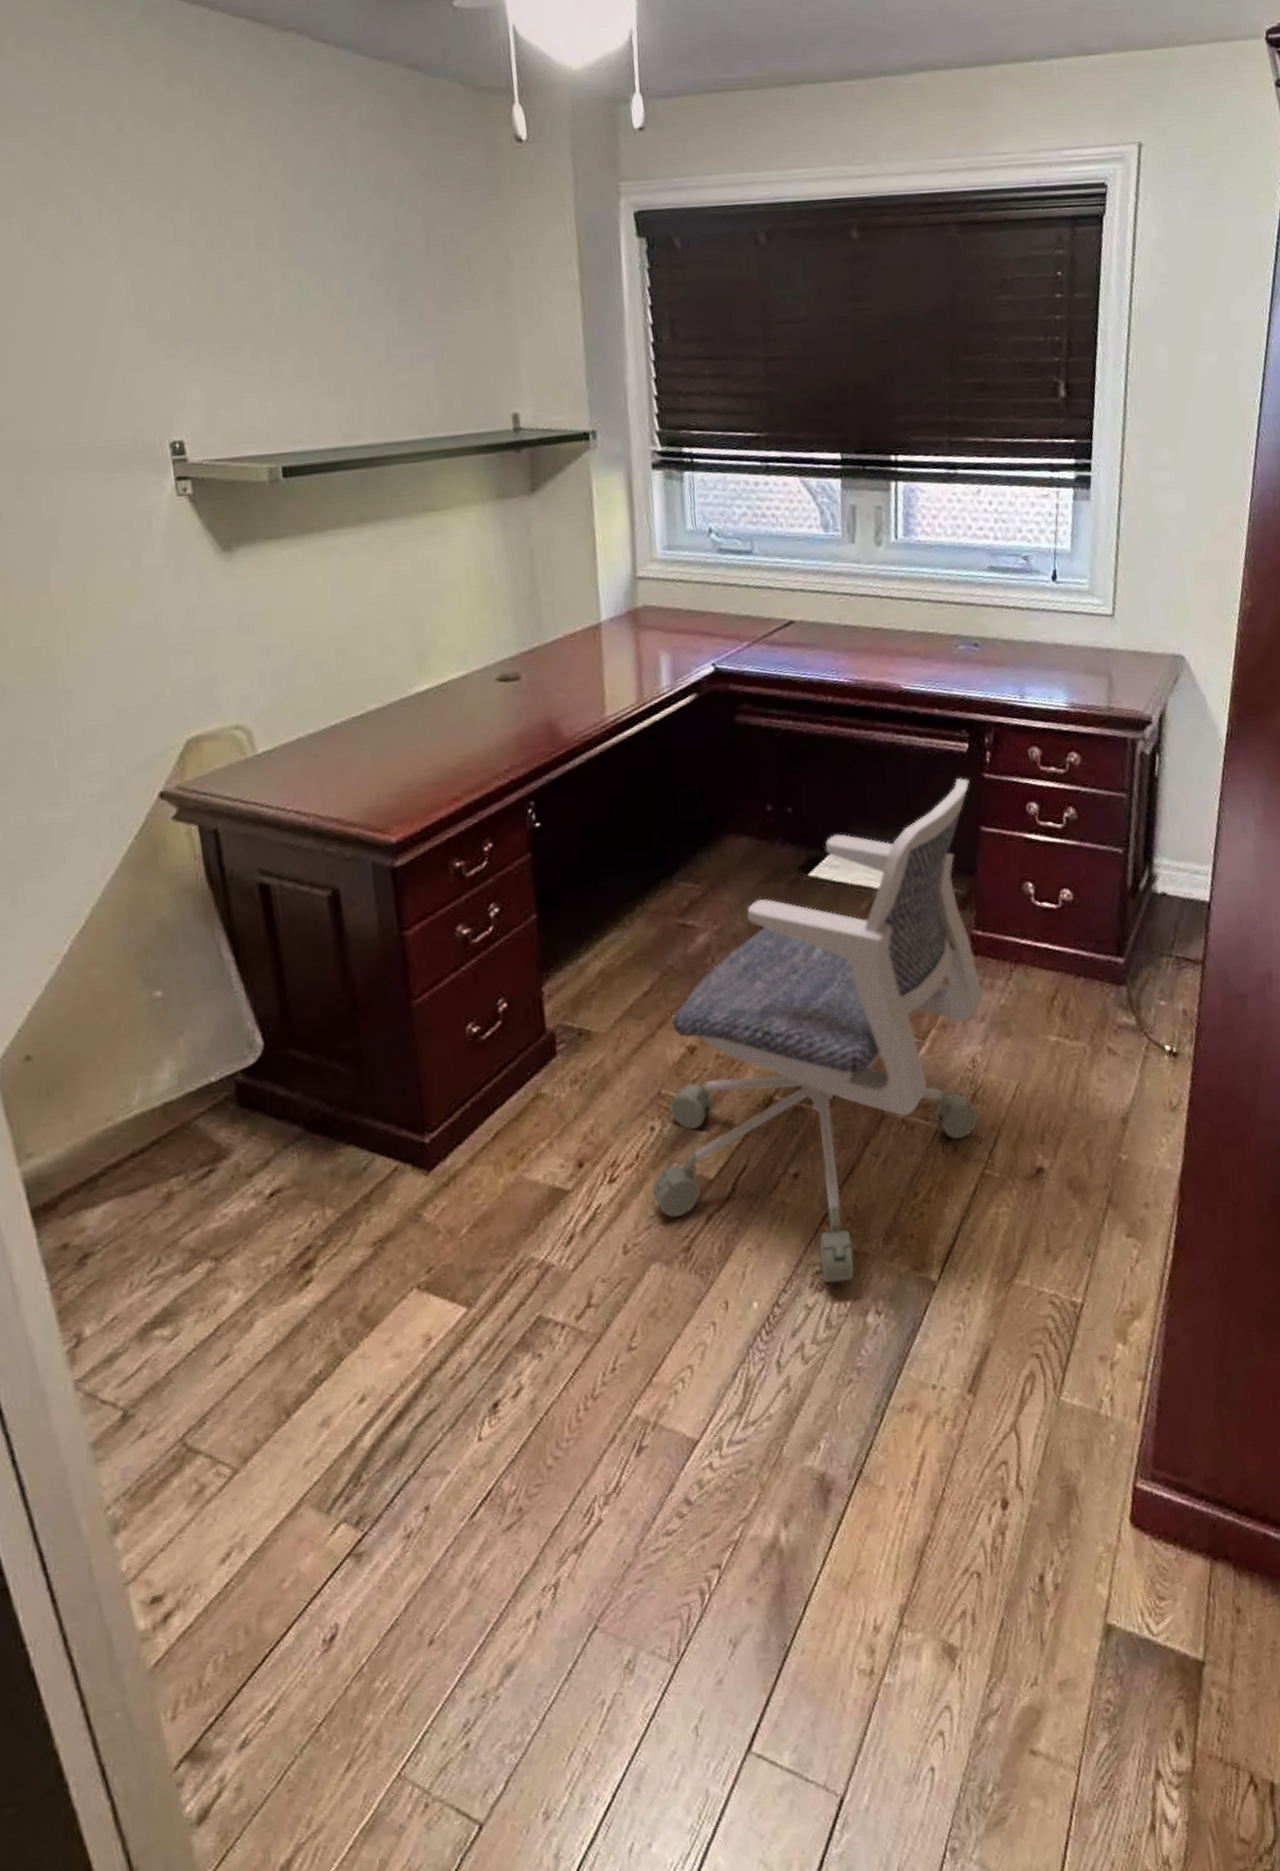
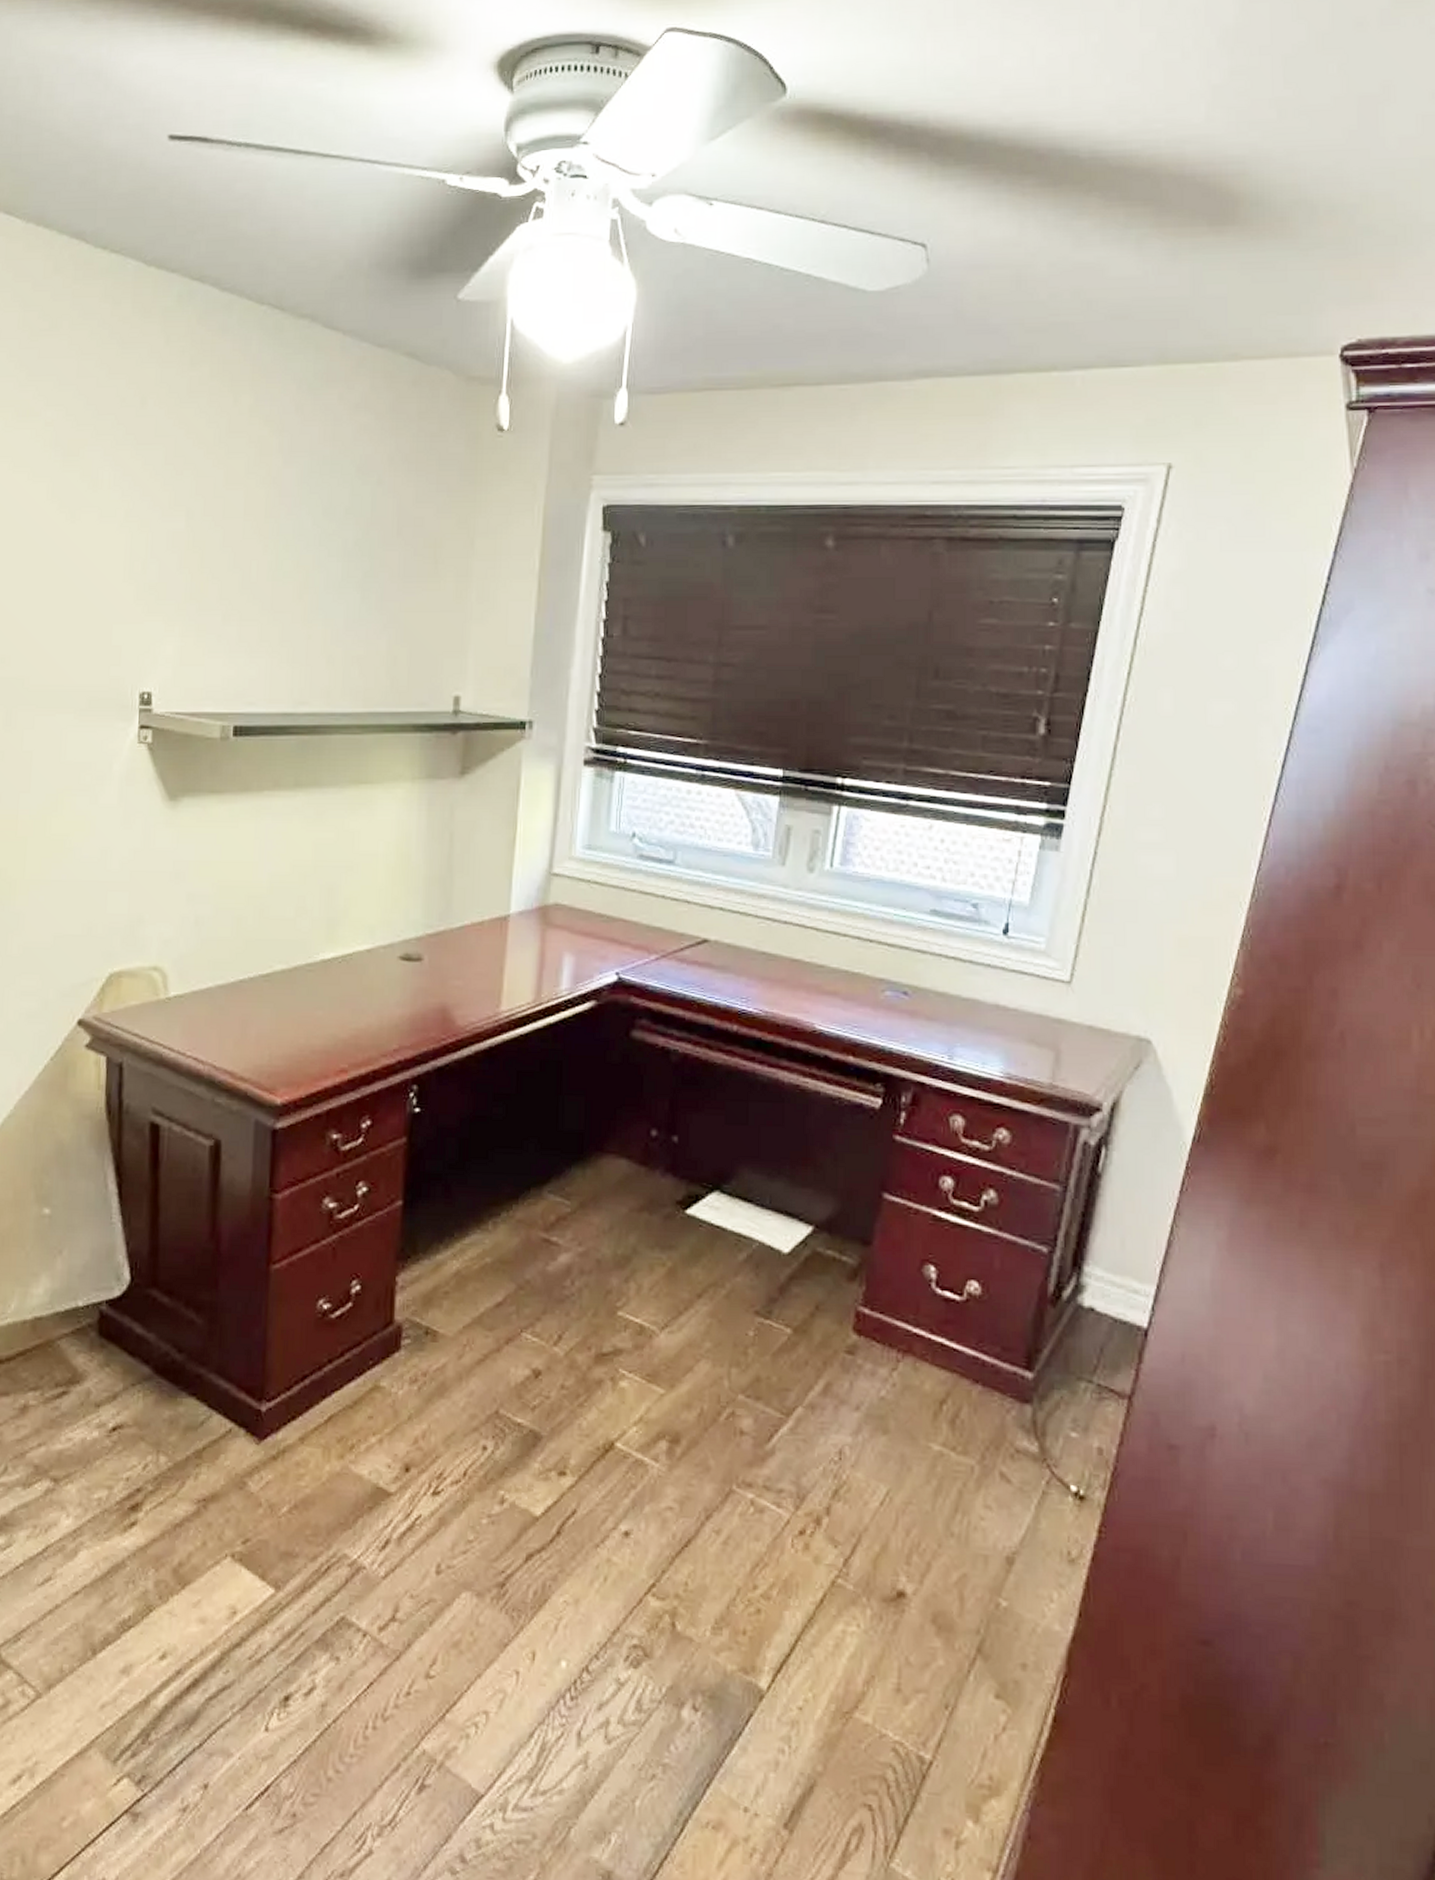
office chair: present [652,778,984,1283] -> none [474,1136,877,1665]

